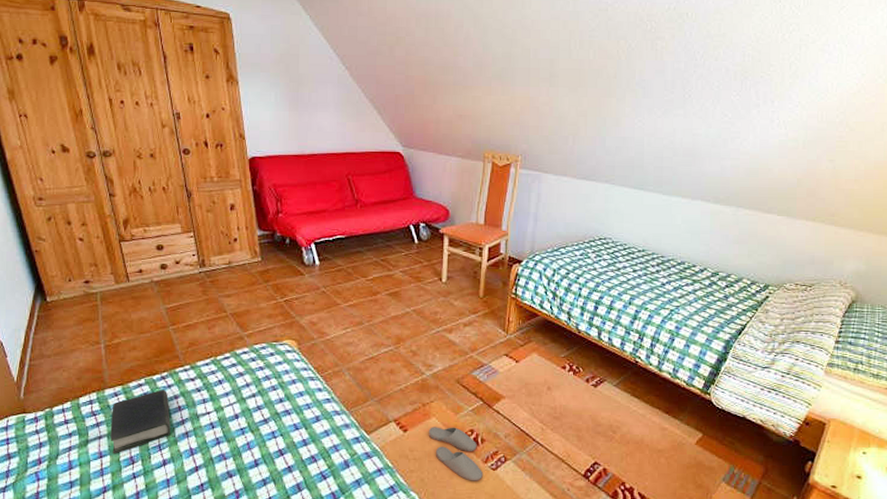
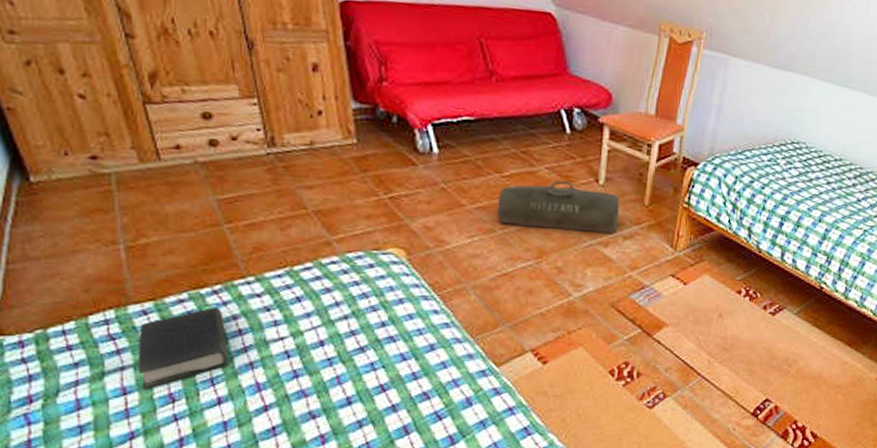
duffel bag: none [364,281,459,321] -> present [497,180,620,233]
slippers: present [428,427,483,481] -> none [573,358,637,421]

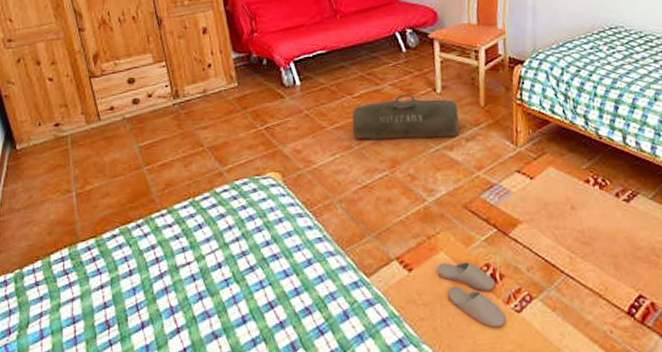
book: present [138,306,227,390] -> none [83,239,148,319]
slippers: none [573,358,637,421] -> present [436,262,506,328]

